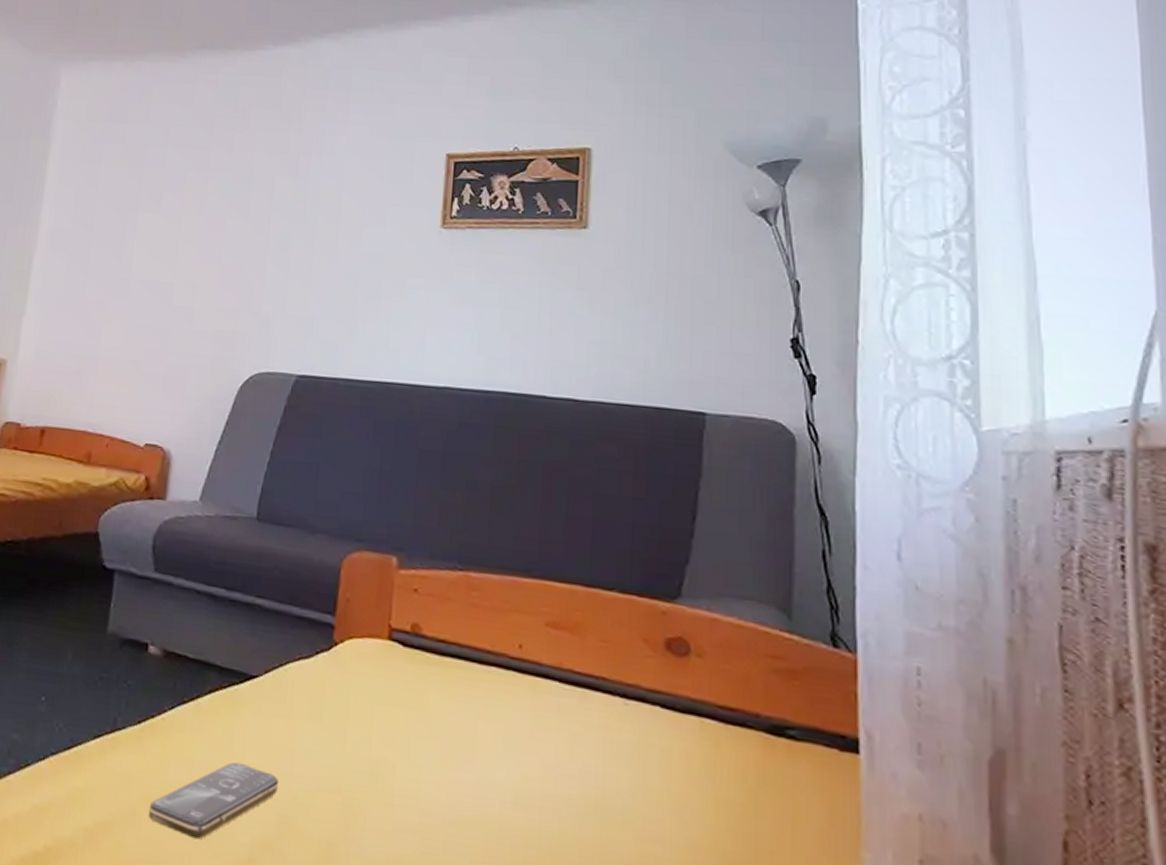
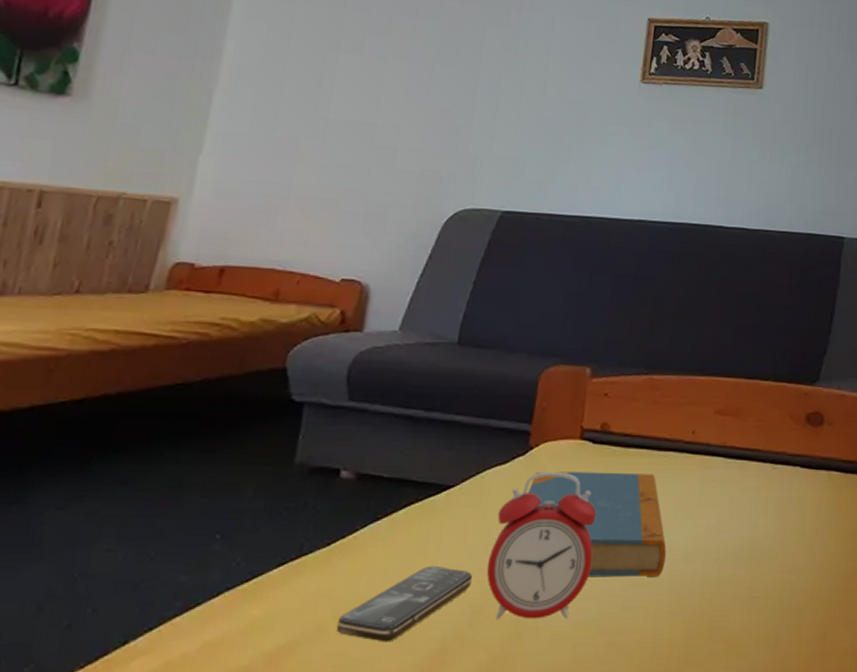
alarm clock: none [293,672,410,849] -> present [487,471,596,619]
book: none [334,671,493,819] -> present [528,471,666,577]

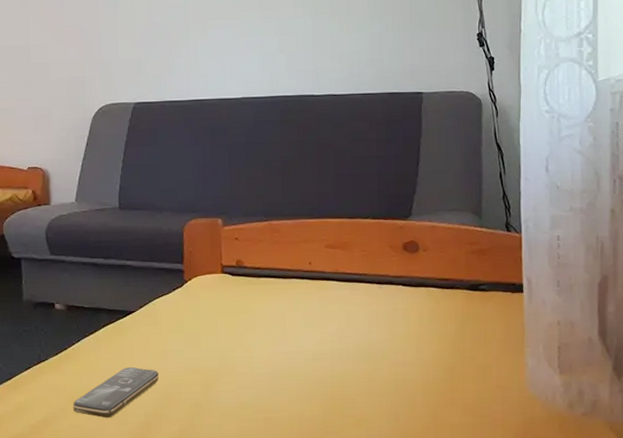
alarm clock: present [487,471,596,619] -> none [168,298,245,402]
book: present [528,471,666,577] -> none [189,296,300,372]

